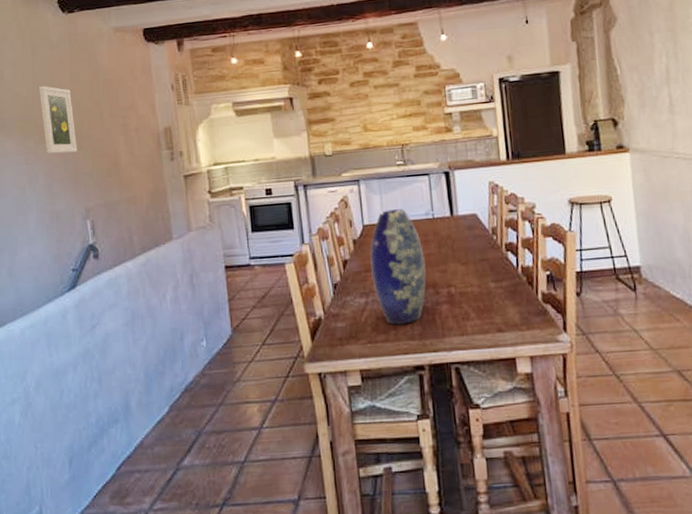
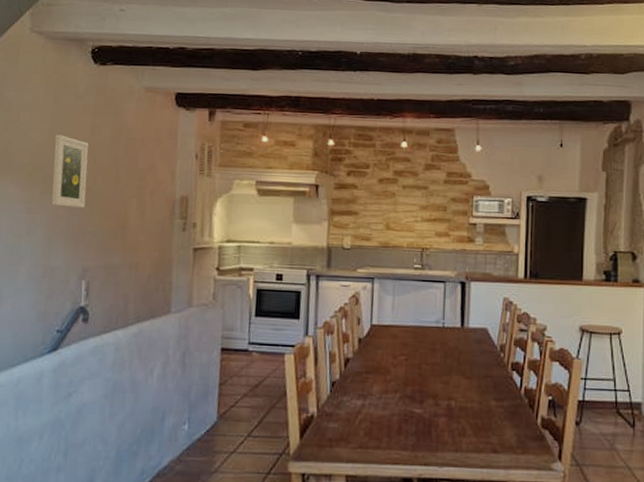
vase: present [370,209,427,325] -> none [372,312,429,433]

